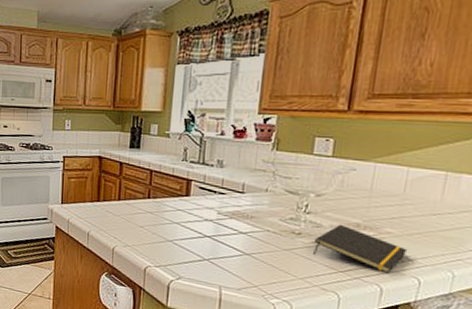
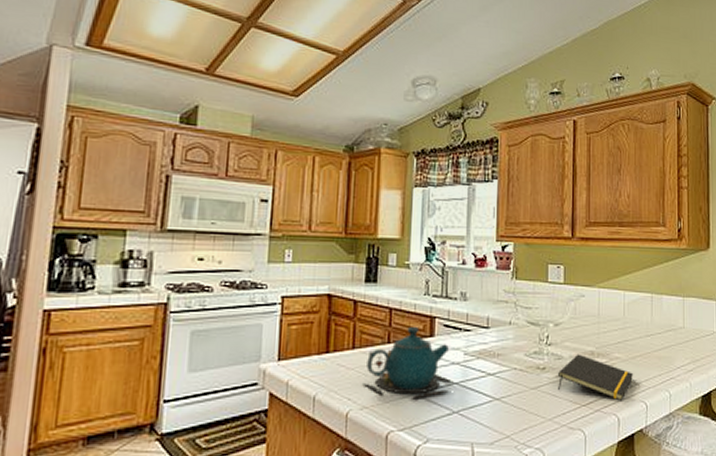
teapot: none [126,186,206,246] -> present [363,326,454,400]

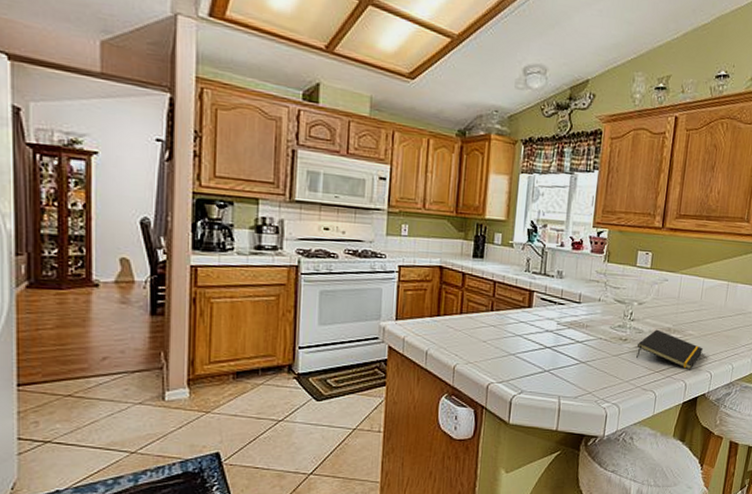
teapot: present [363,326,454,400] -> none [468,297,547,359]

